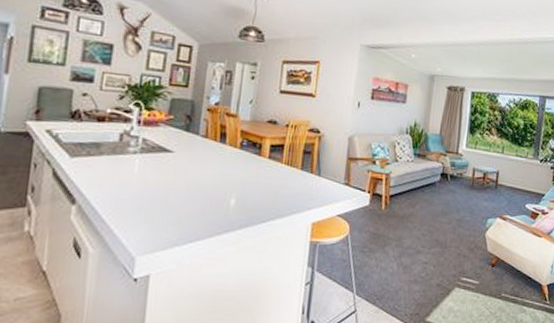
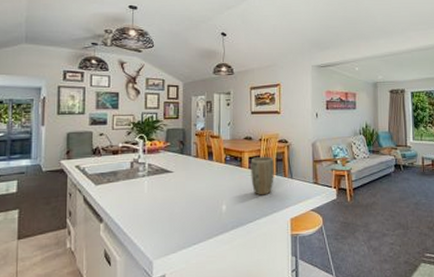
plant pot: none [269,146,301,192] -> present [251,157,274,196]

